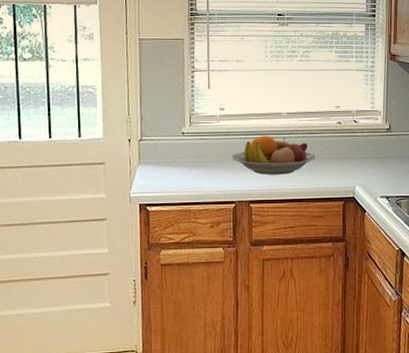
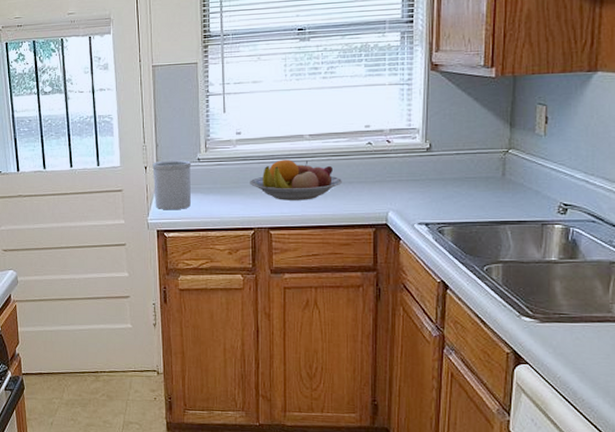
utensil holder: none [136,134,176,183] -> present [152,160,192,209]

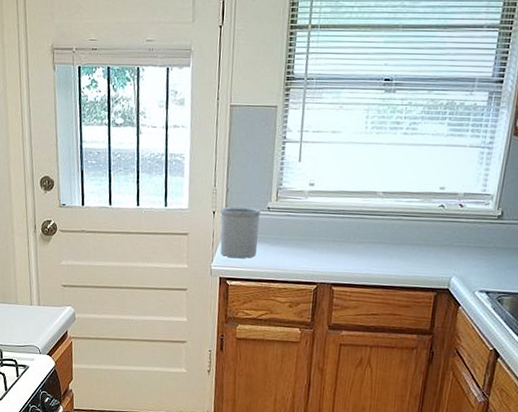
fruit bowl: present [250,160,343,200] -> none [318,215,411,259]

